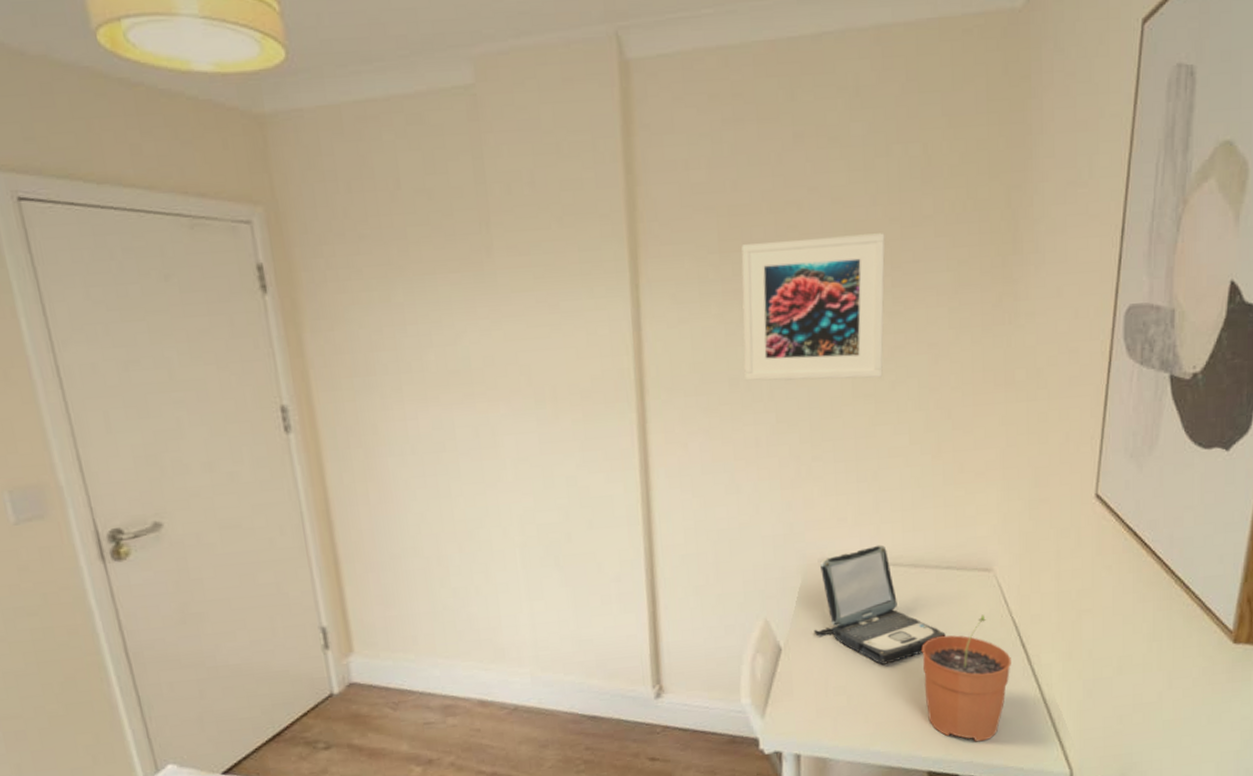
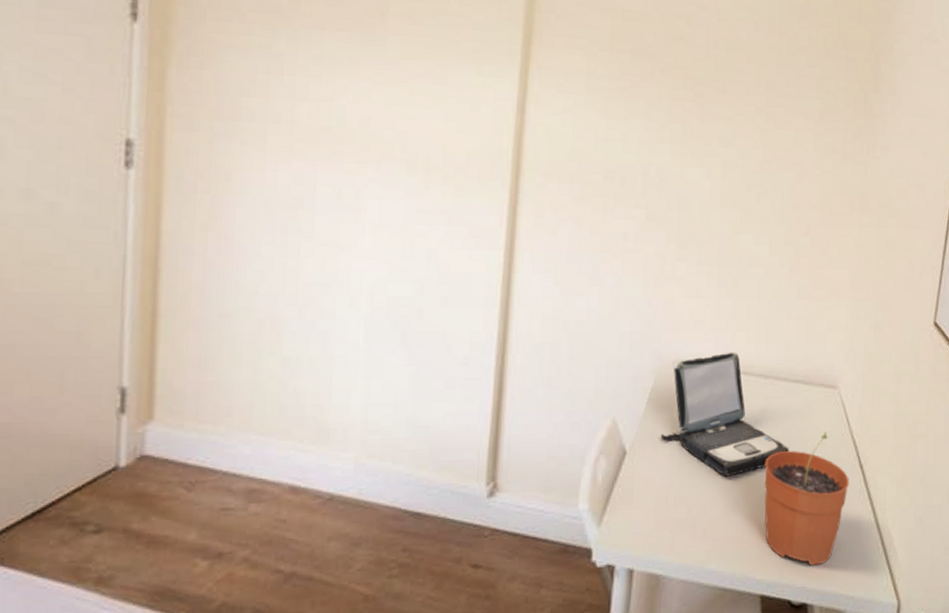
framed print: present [741,233,885,381] -> none [620,47,763,189]

